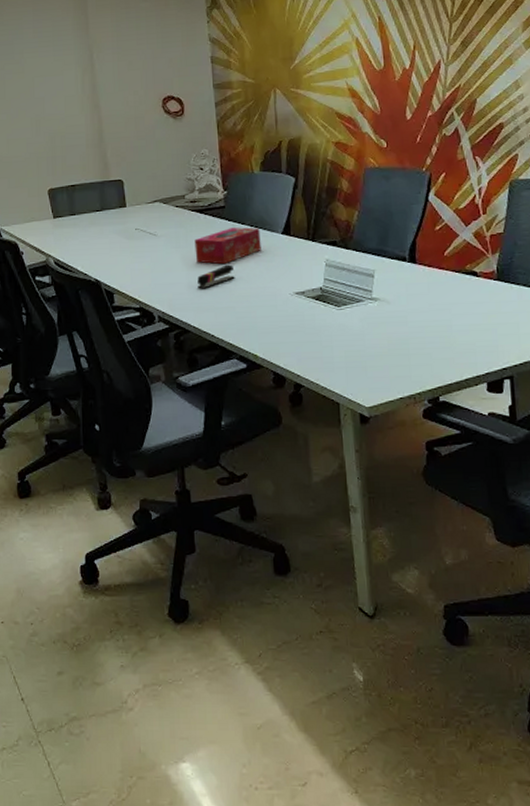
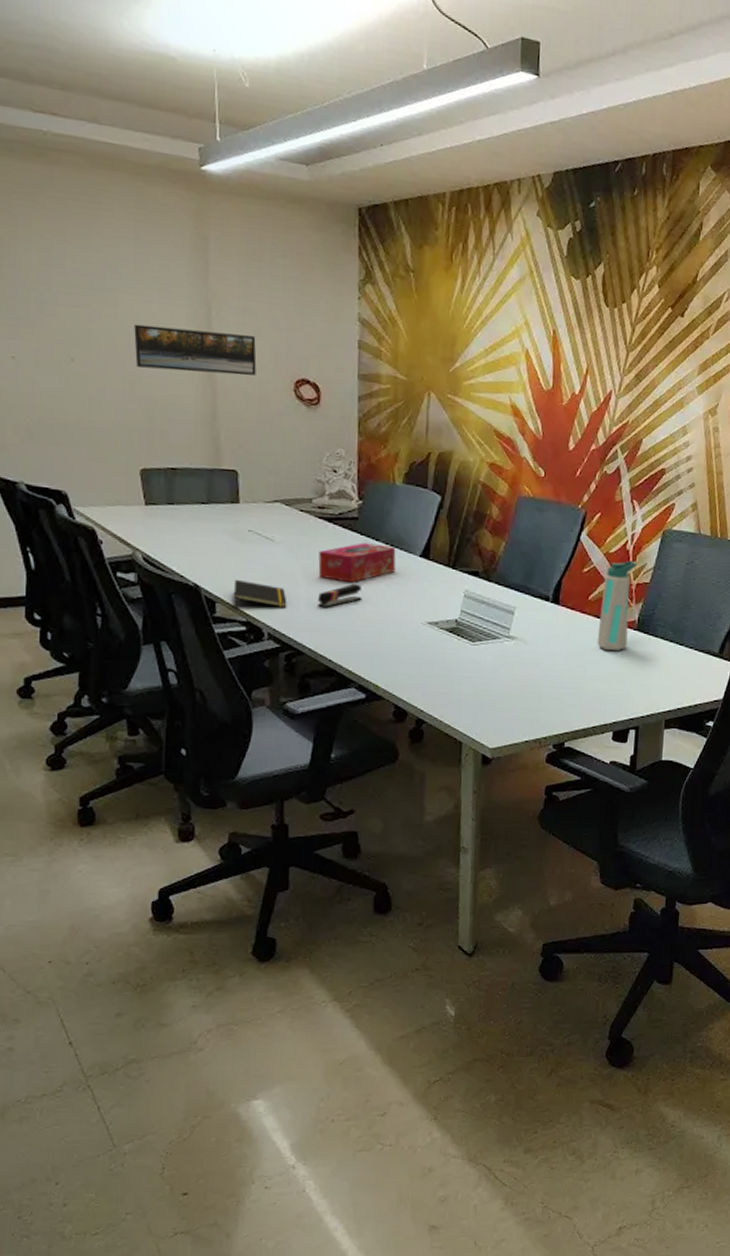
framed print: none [37,68,131,108] -> present [134,324,257,376]
notepad: none [127,272,172,298] -> present [233,579,287,609]
water bottle: none [457,213,489,303] -> present [597,560,638,652]

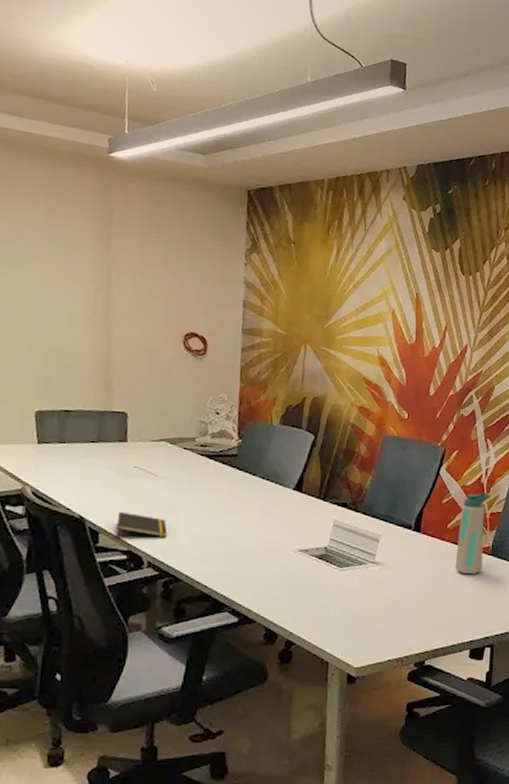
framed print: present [134,324,257,376] -> none [38,284,151,330]
tissue box: present [318,543,396,583] -> none [198,477,272,514]
stapler: present [318,583,362,608] -> none [196,514,239,538]

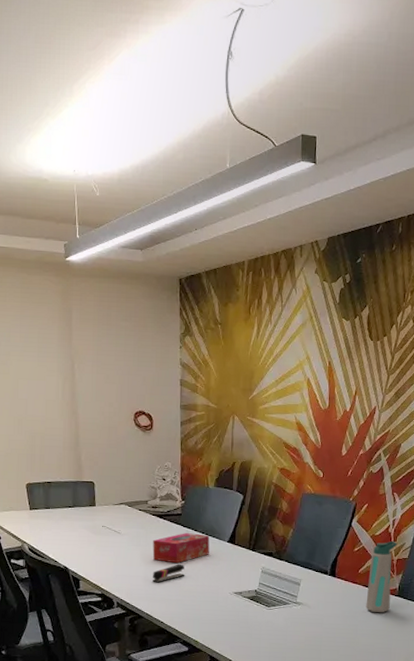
notepad: present [116,511,168,539] -> none [92,562,131,585]
stapler: none [196,514,239,538] -> present [153,564,185,583]
tissue box: none [198,477,272,514] -> present [152,533,210,564]

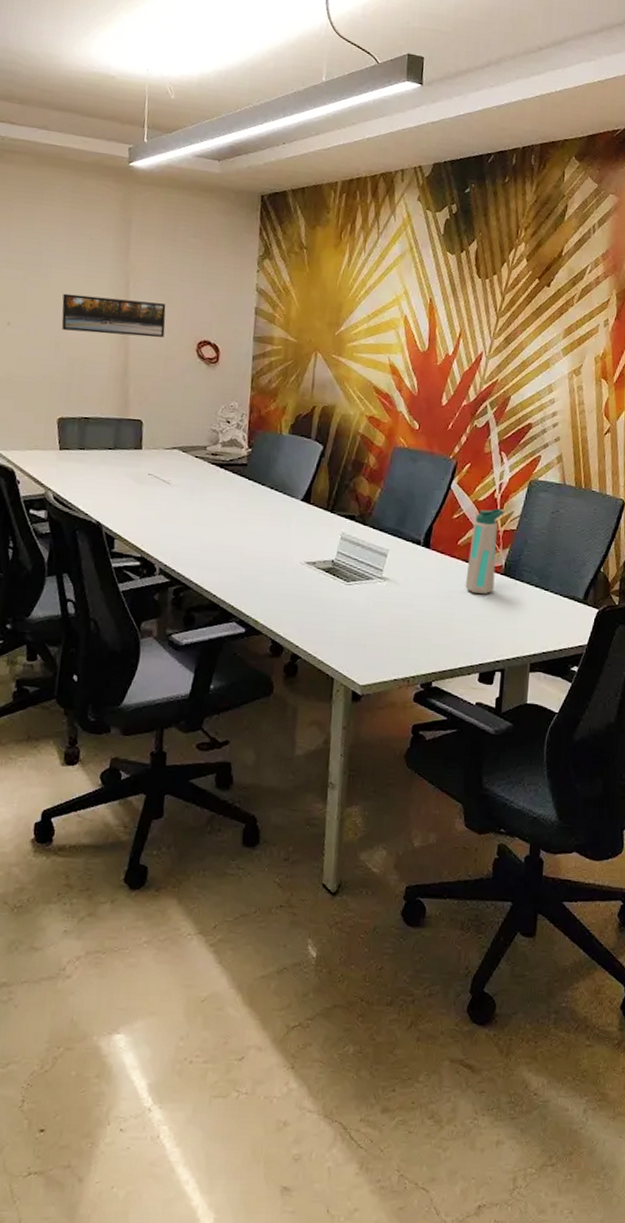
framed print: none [21,378,107,411] -> present [61,293,166,338]
tissue box: present [152,533,210,564] -> none [208,487,280,524]
stapler: present [153,564,185,583] -> none [206,524,247,547]

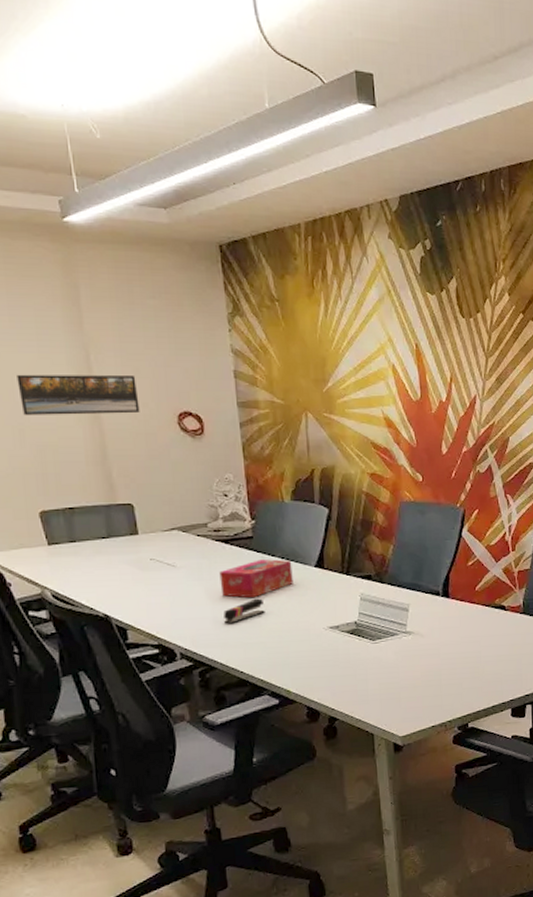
stapler: none [206,524,247,547] -> present [223,598,265,624]
tissue box: none [208,487,280,524] -> present [219,559,293,598]
water bottle: present [465,508,505,595] -> none [487,550,517,635]

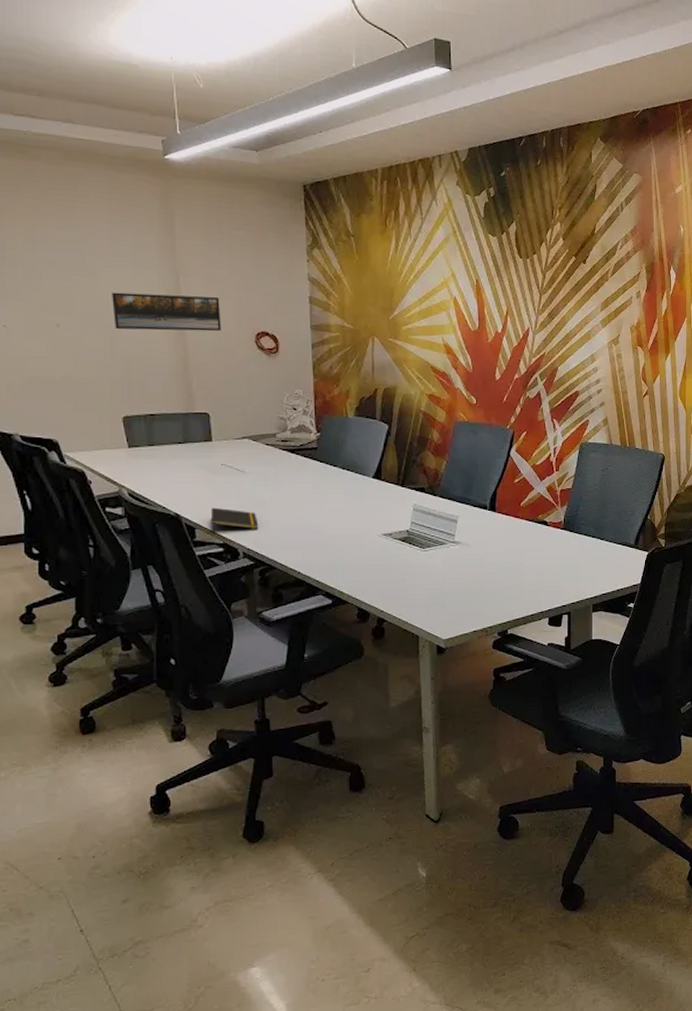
notepad: none [142,606,195,634] -> present [210,507,259,533]
tissue box: present [219,559,293,598] -> none [284,469,352,505]
stapler: present [223,598,265,624] -> none [286,505,324,527]

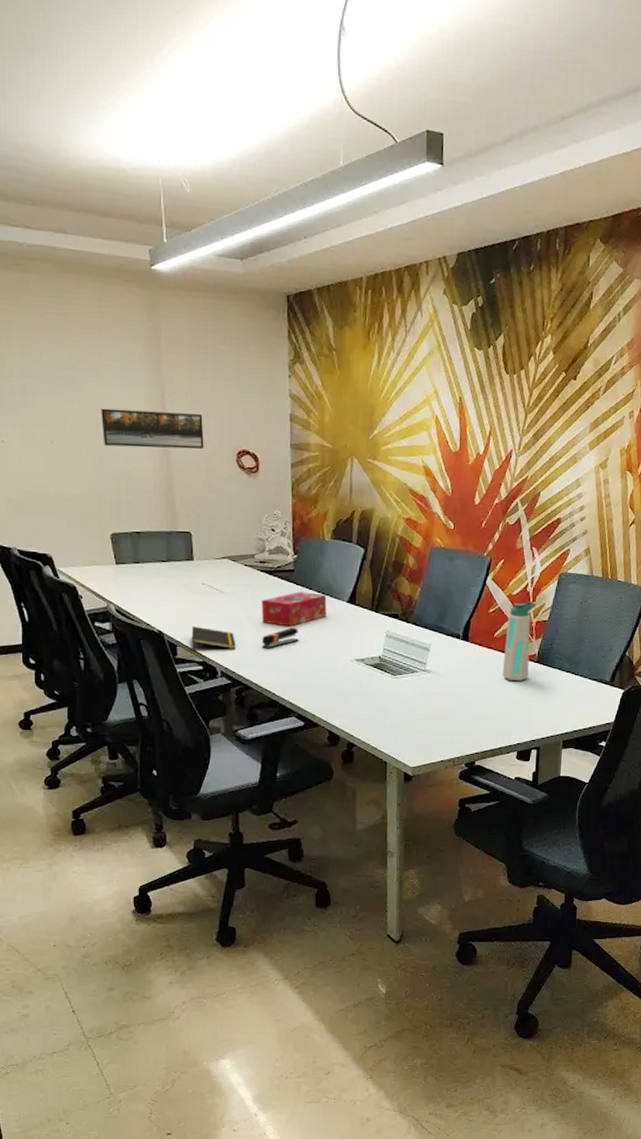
tissue box: none [284,469,352,505] -> present [261,592,327,627]
stapler: none [286,505,324,527] -> present [262,627,299,649]
water bottle: none [530,470,560,549] -> present [502,601,537,682]

